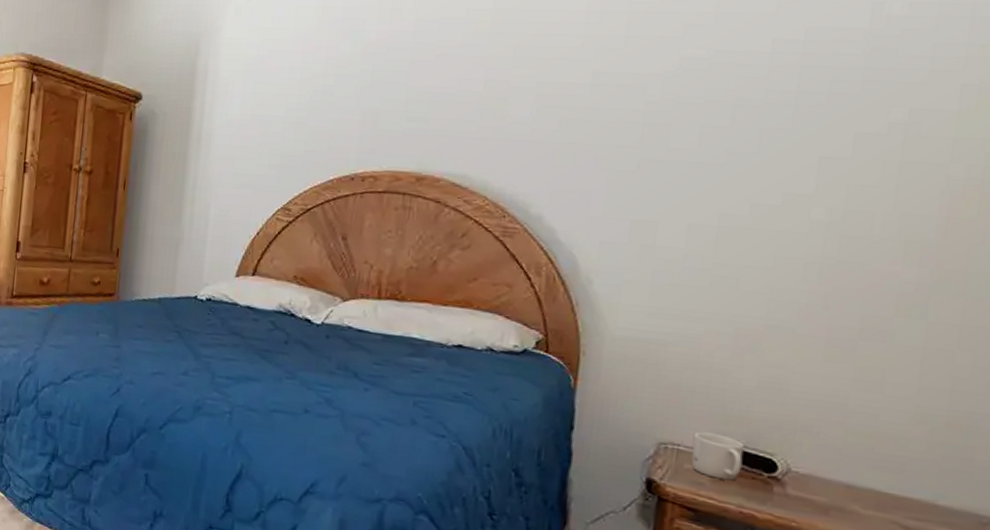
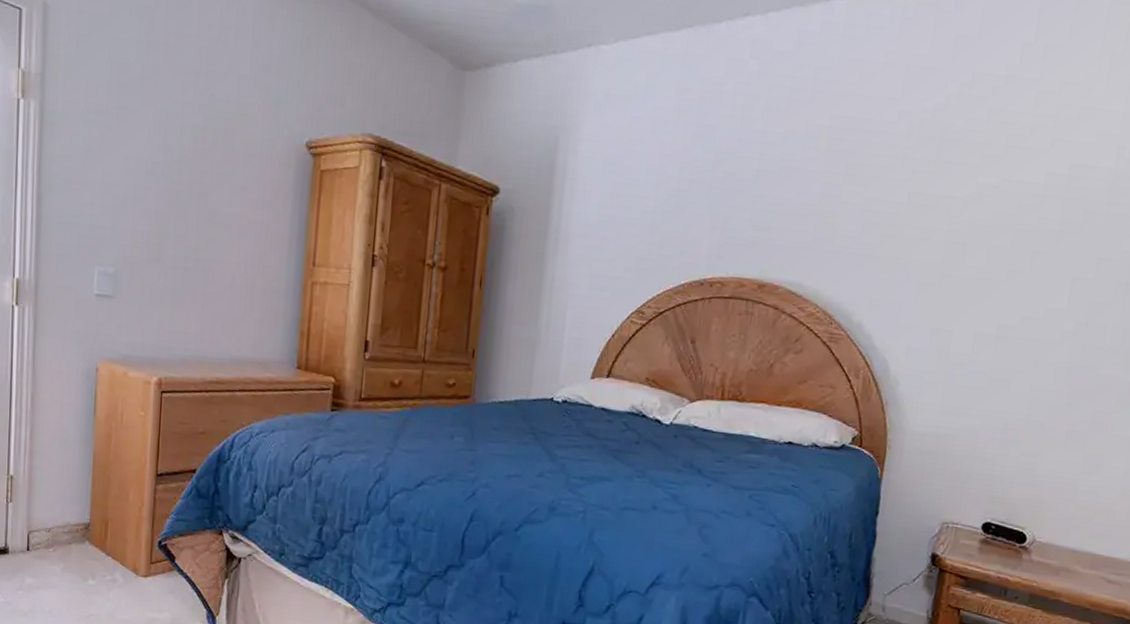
mug: present [691,431,745,481] -> none [965,512,1005,552]

